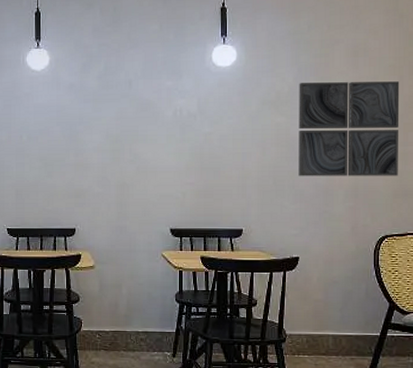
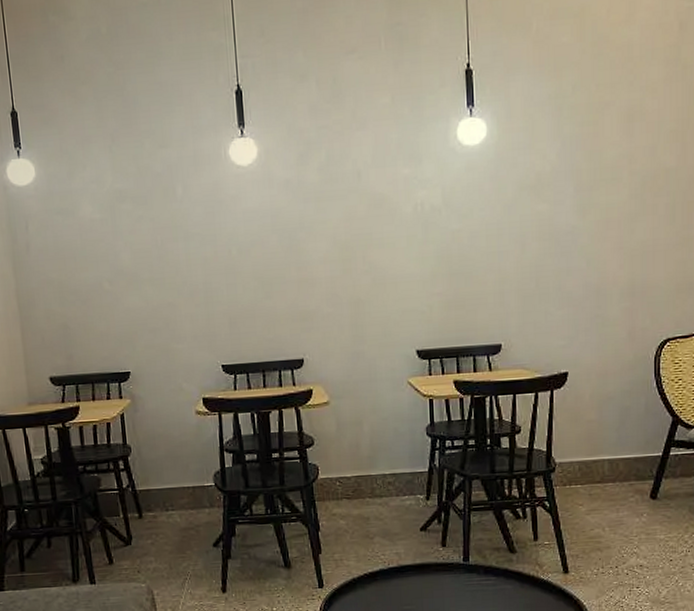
wall art: present [298,81,400,176] -> none [563,150,683,275]

